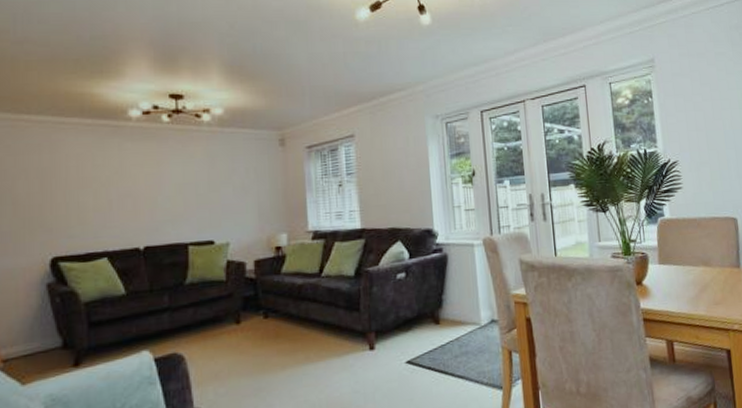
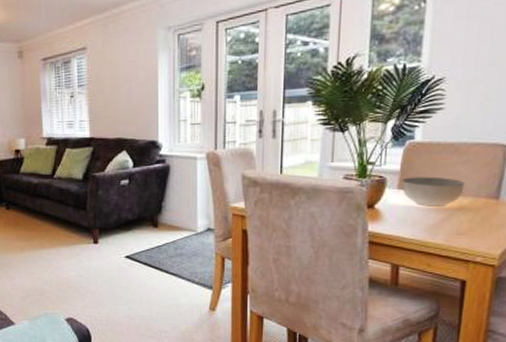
bowl: none [661,250,712,280] -> present [402,177,465,208]

